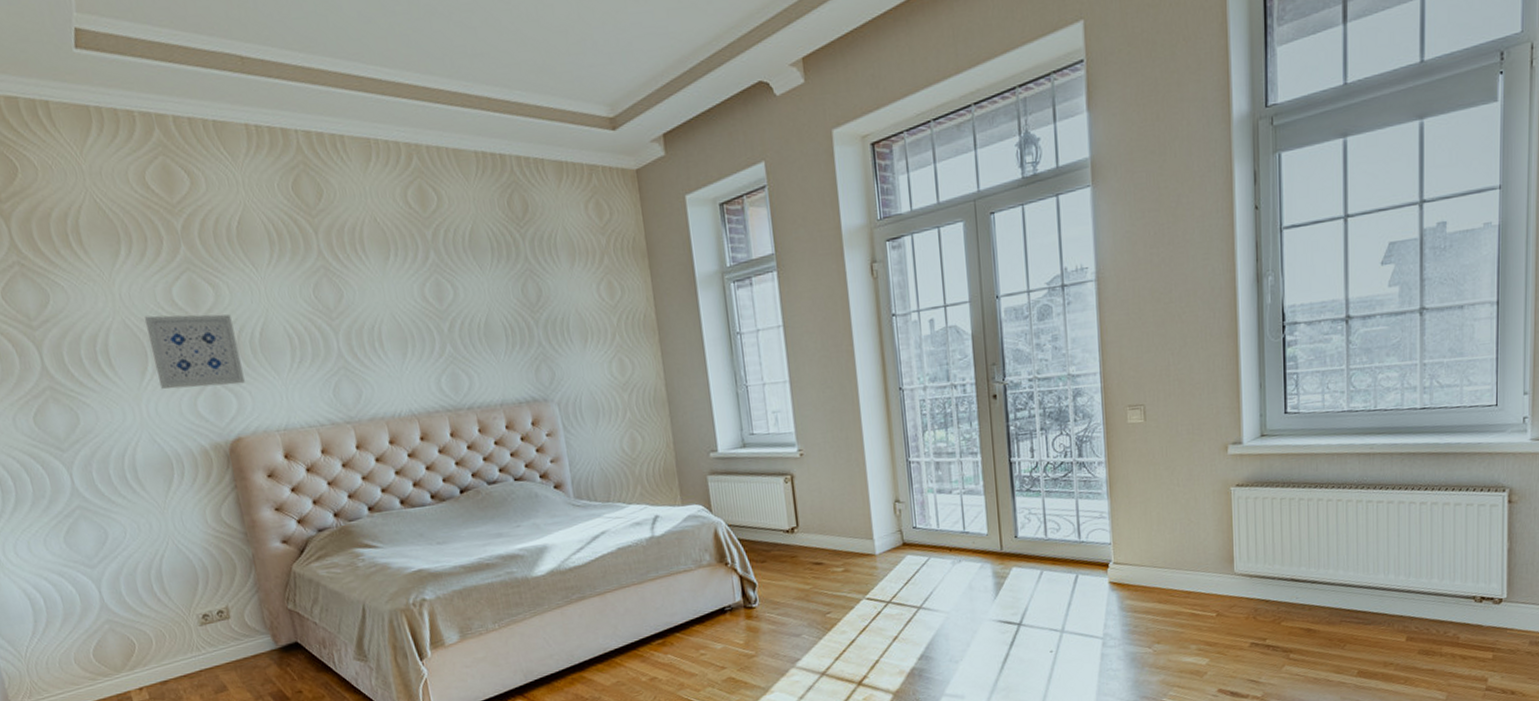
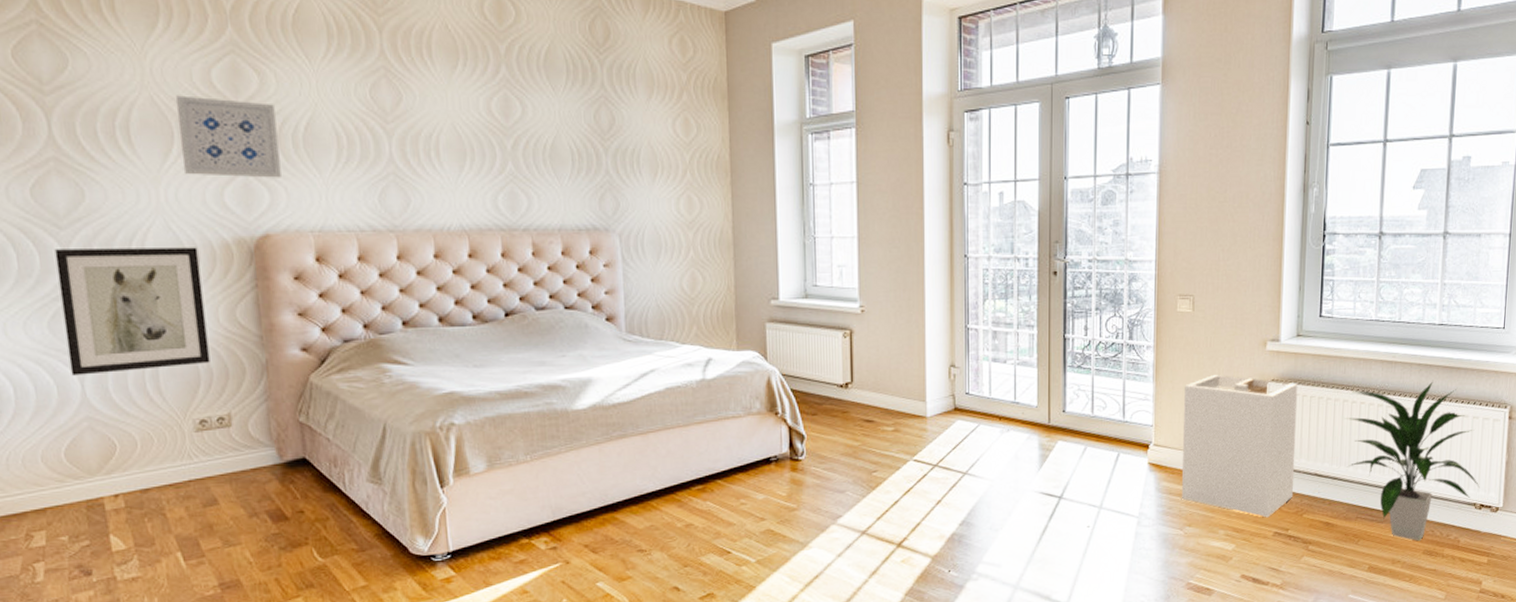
wall art: none [60,456,205,584] -> present [54,247,211,376]
laundry hamper: none [1142,484,1269,629] -> present [1181,374,1298,518]
indoor plant: none [1321,470,1479,641] -> present [1345,381,1480,541]

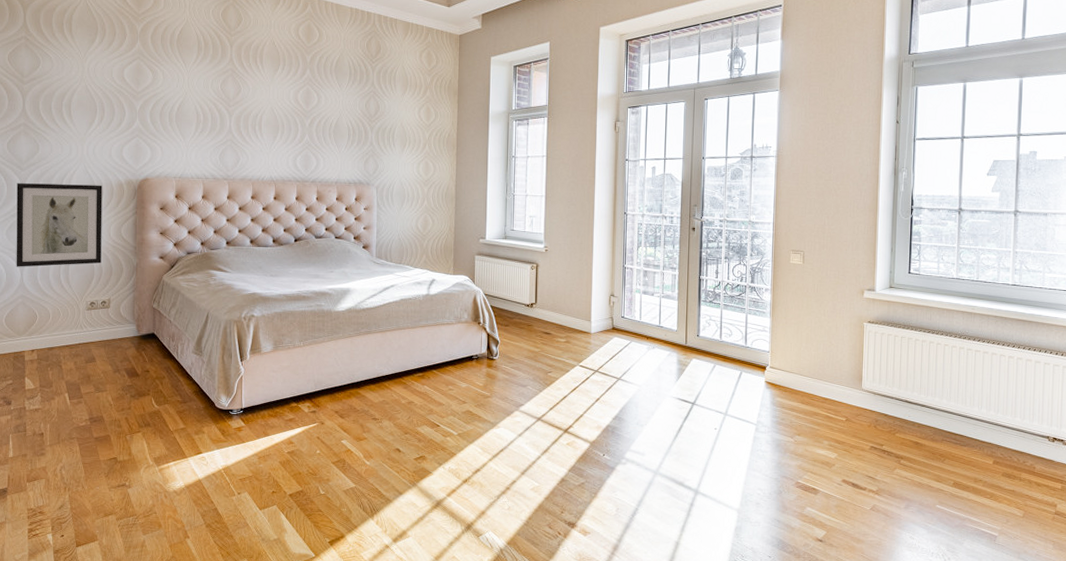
wall art: present [175,95,281,178] -> none [100,85,160,141]
laundry hamper: present [1181,374,1298,518] -> none [792,314,891,434]
indoor plant: present [1345,381,1480,541] -> none [932,331,1053,465]

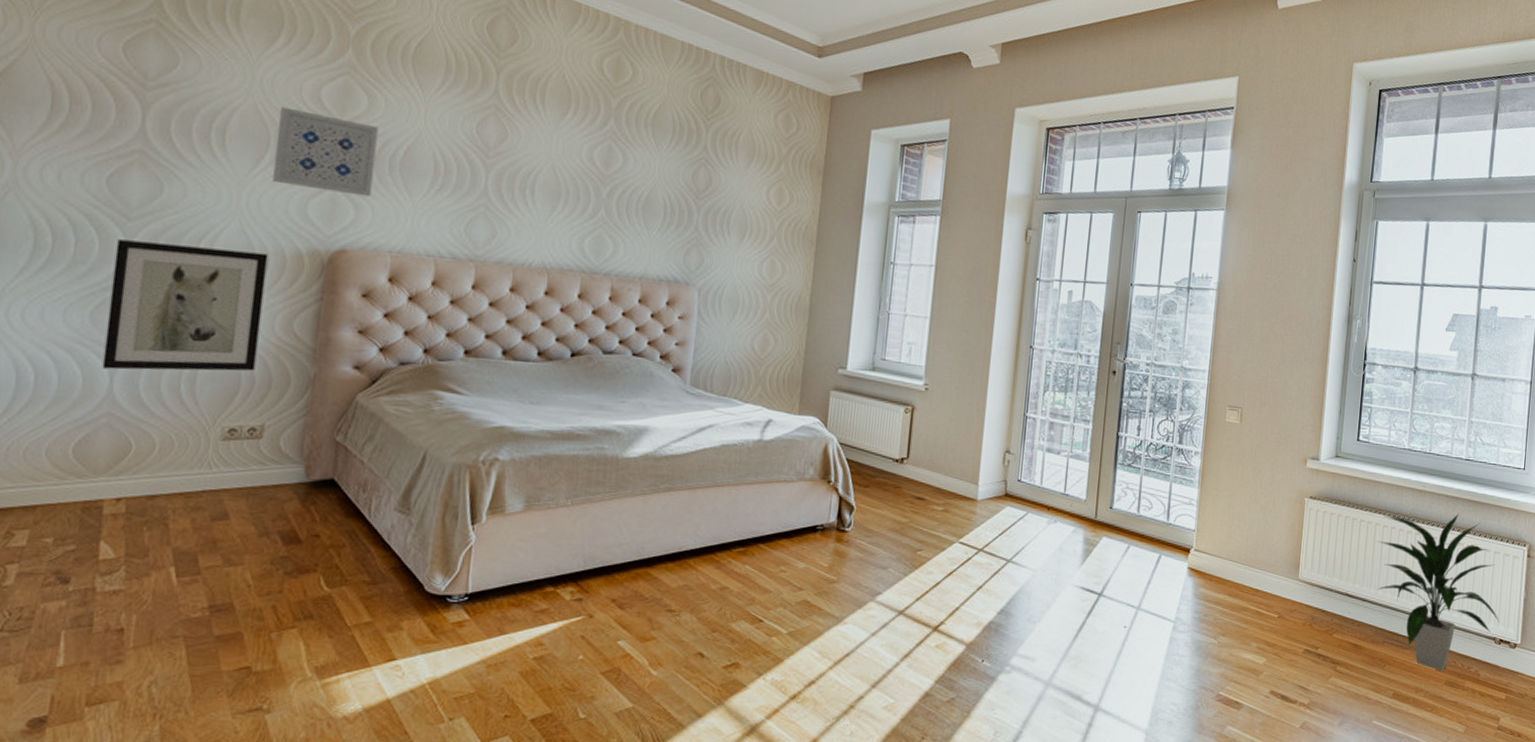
wall art: none [100,85,160,141] -> present [271,106,378,197]
indoor plant: none [932,331,1053,465] -> present [1377,513,1500,671]

